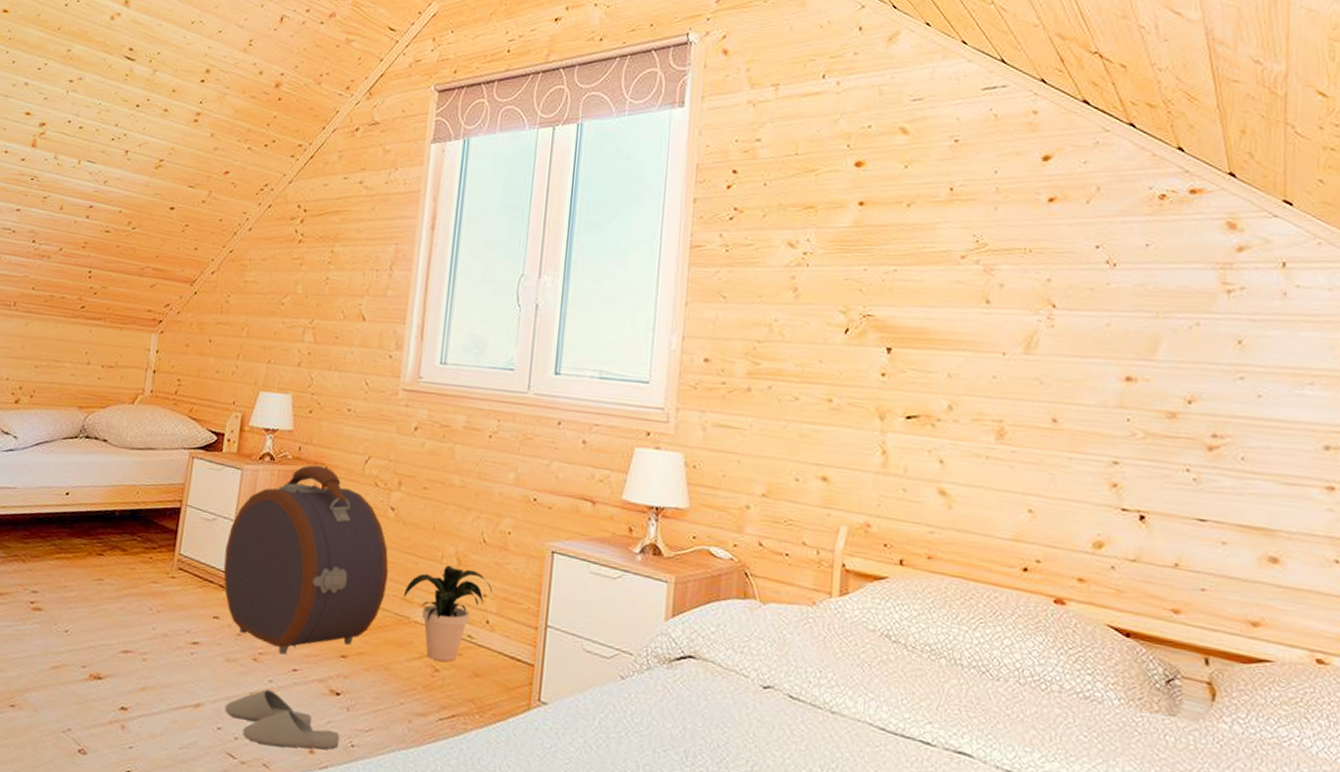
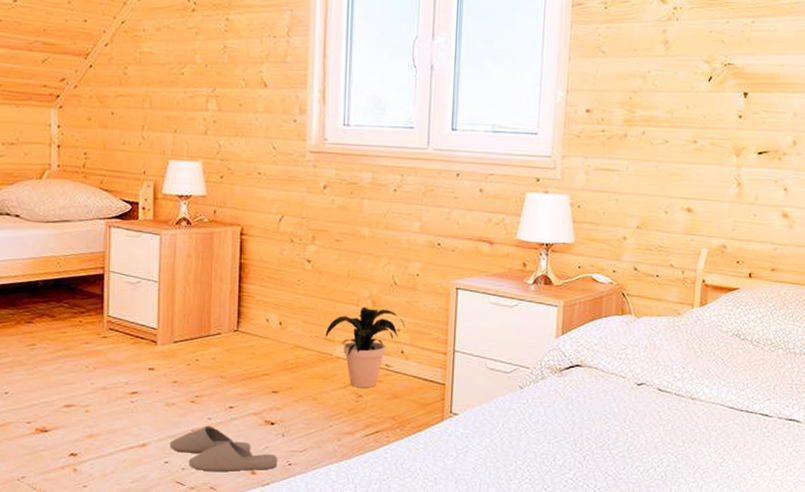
hat box: present [223,465,389,655] -> none [153,226,310,395]

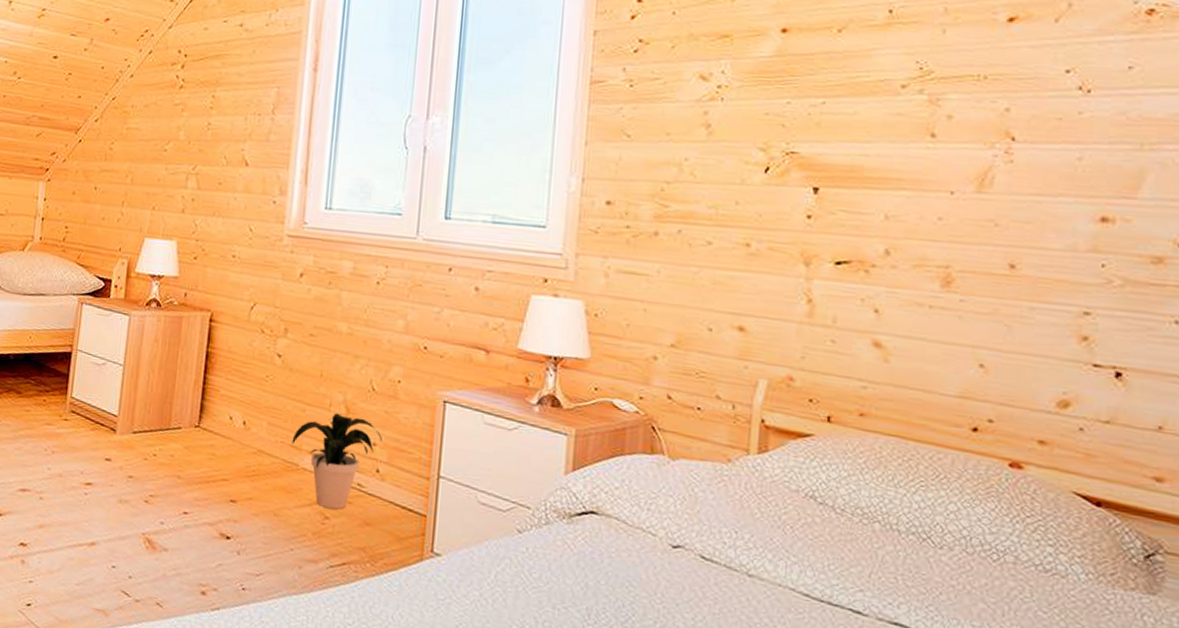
slippers: present [169,425,278,472] -> none [118,530,231,592]

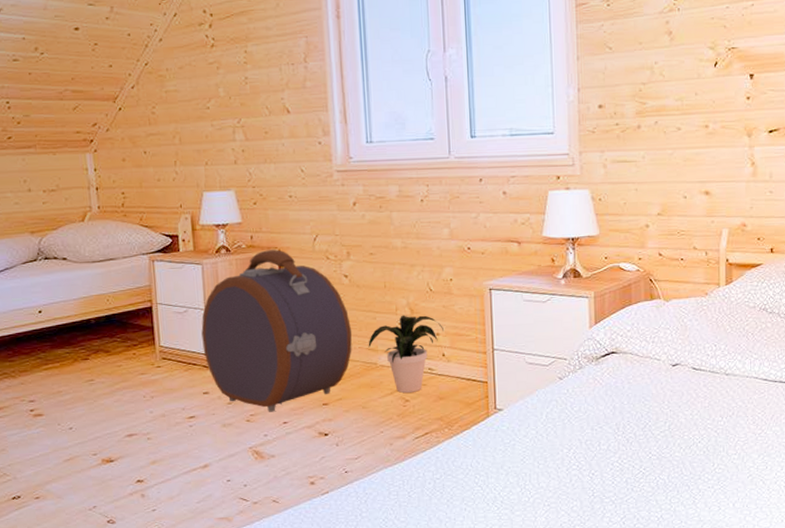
hat box: none [113,311,277,498] -> present [201,249,352,412]

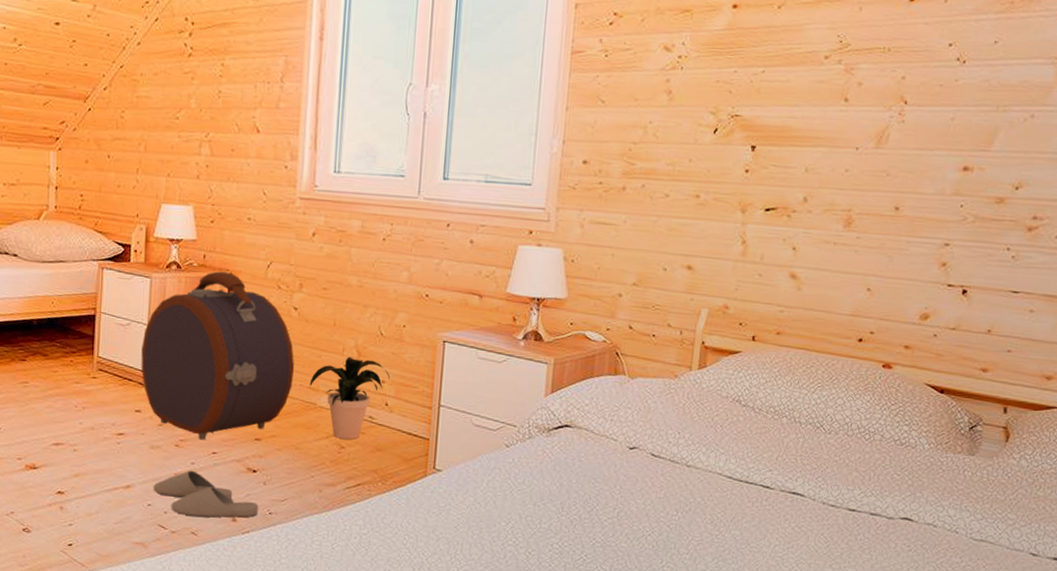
slippers: none [230,442,335,485] -> present [153,470,259,518]

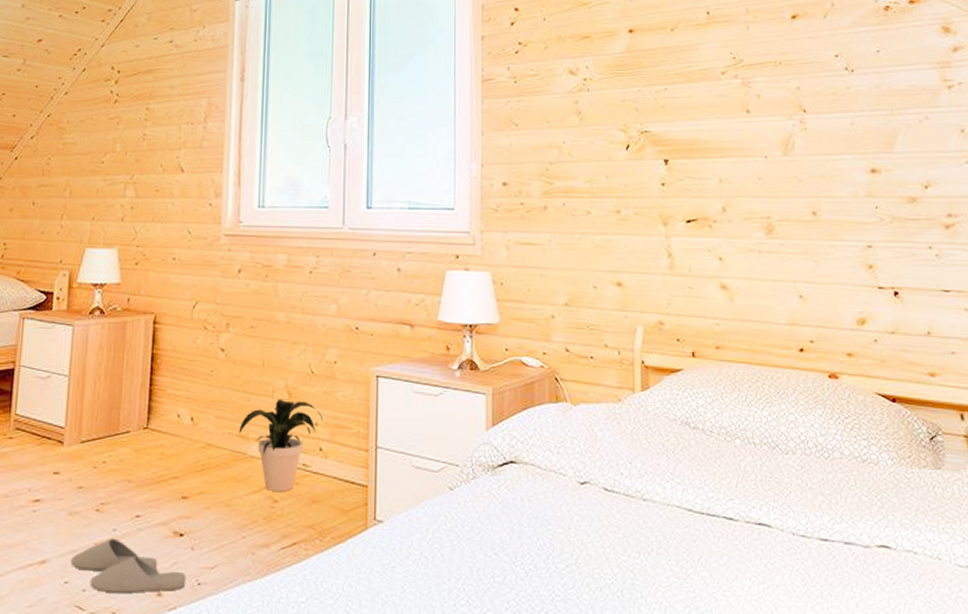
hat box: present [141,271,295,440] -> none [60,315,223,502]

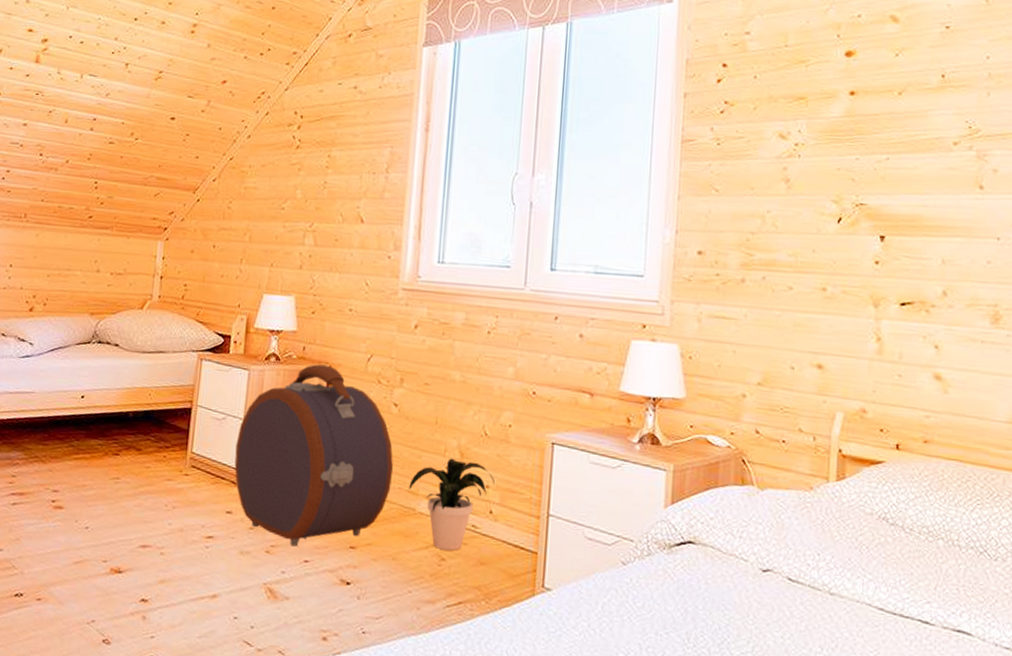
hat box: none [60,315,223,502] -> present [234,364,394,547]
slippers: present [70,538,186,593] -> none [240,580,352,637]

